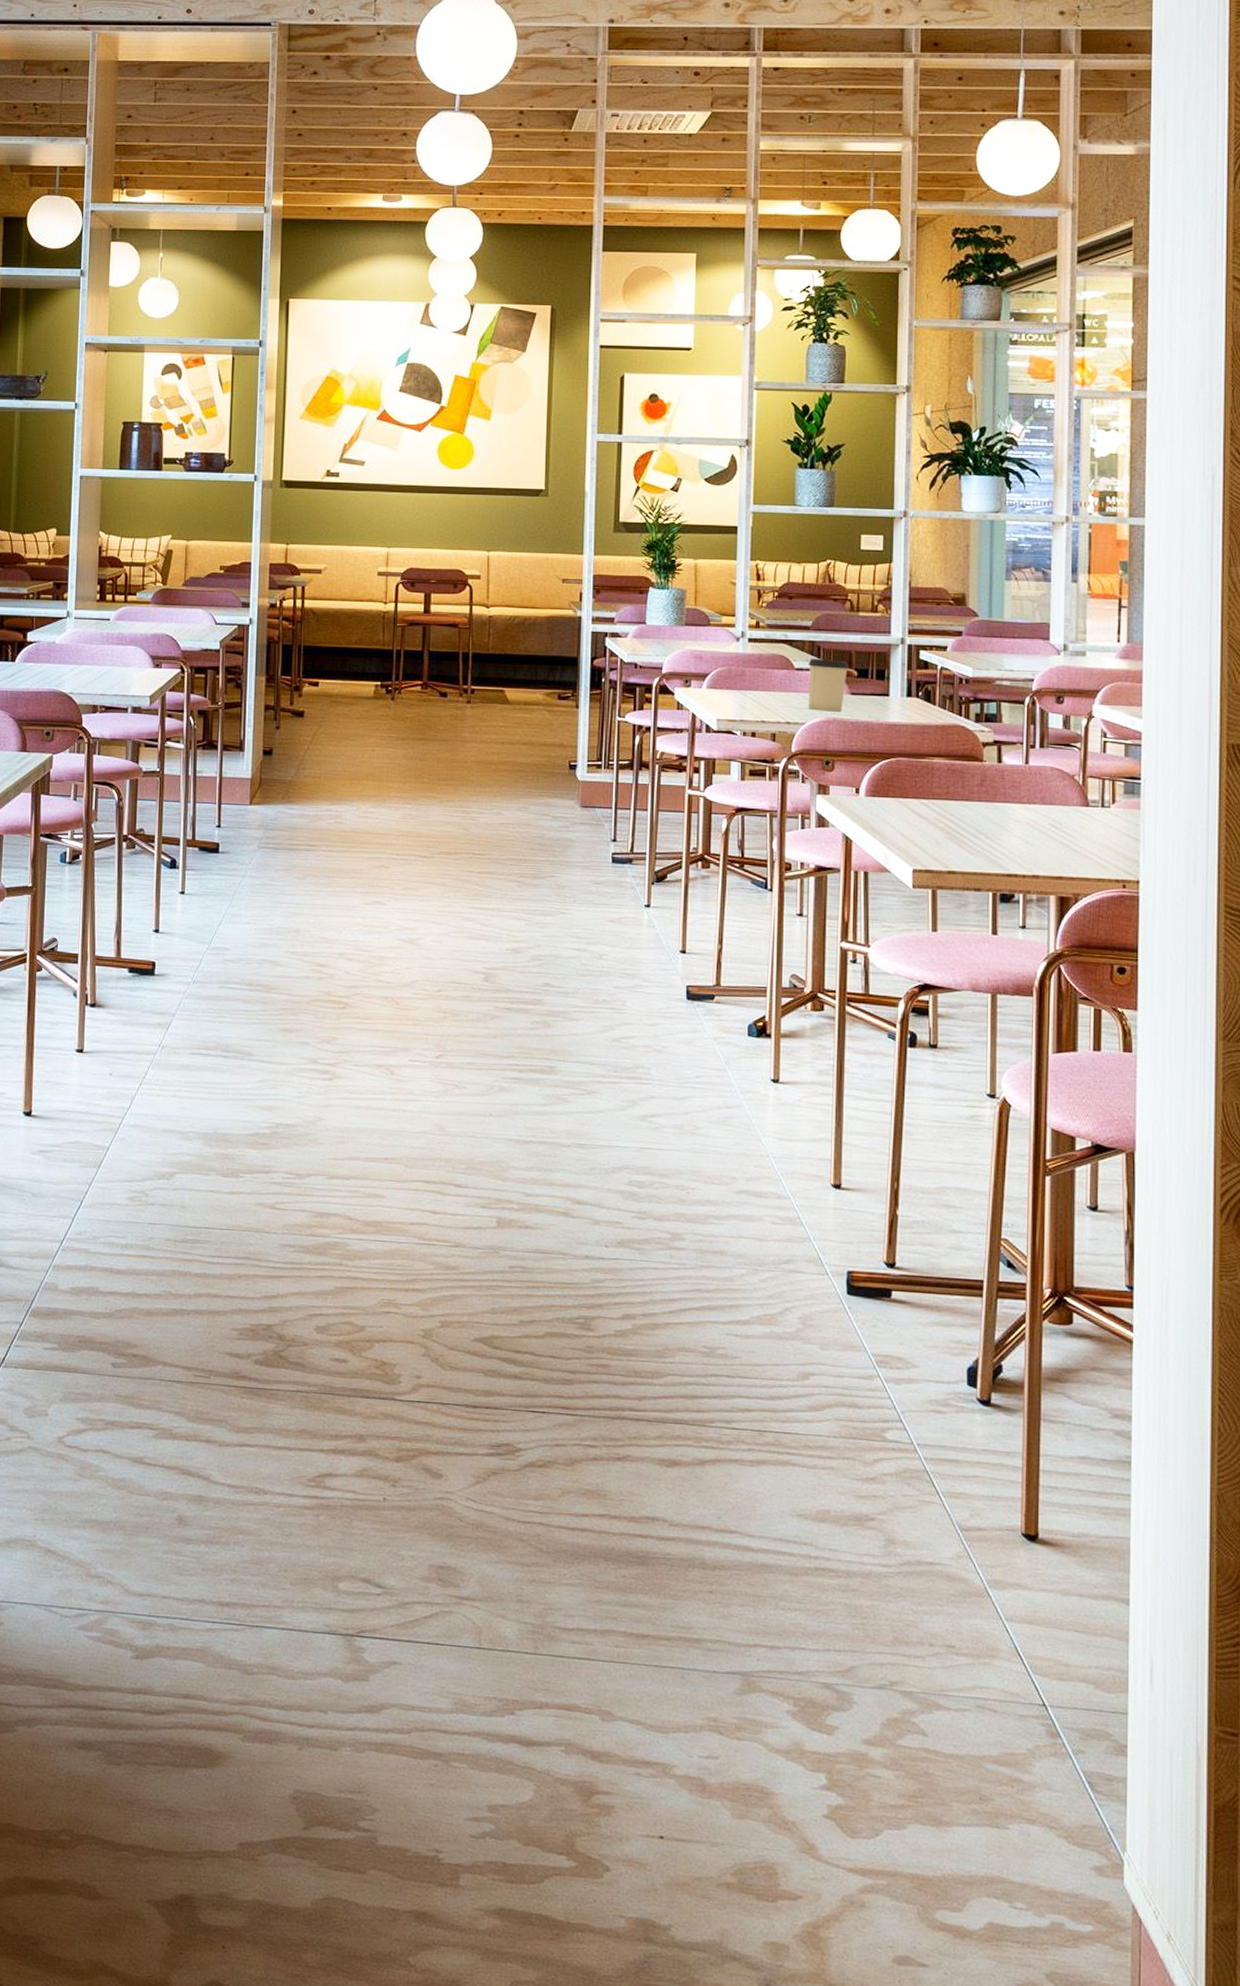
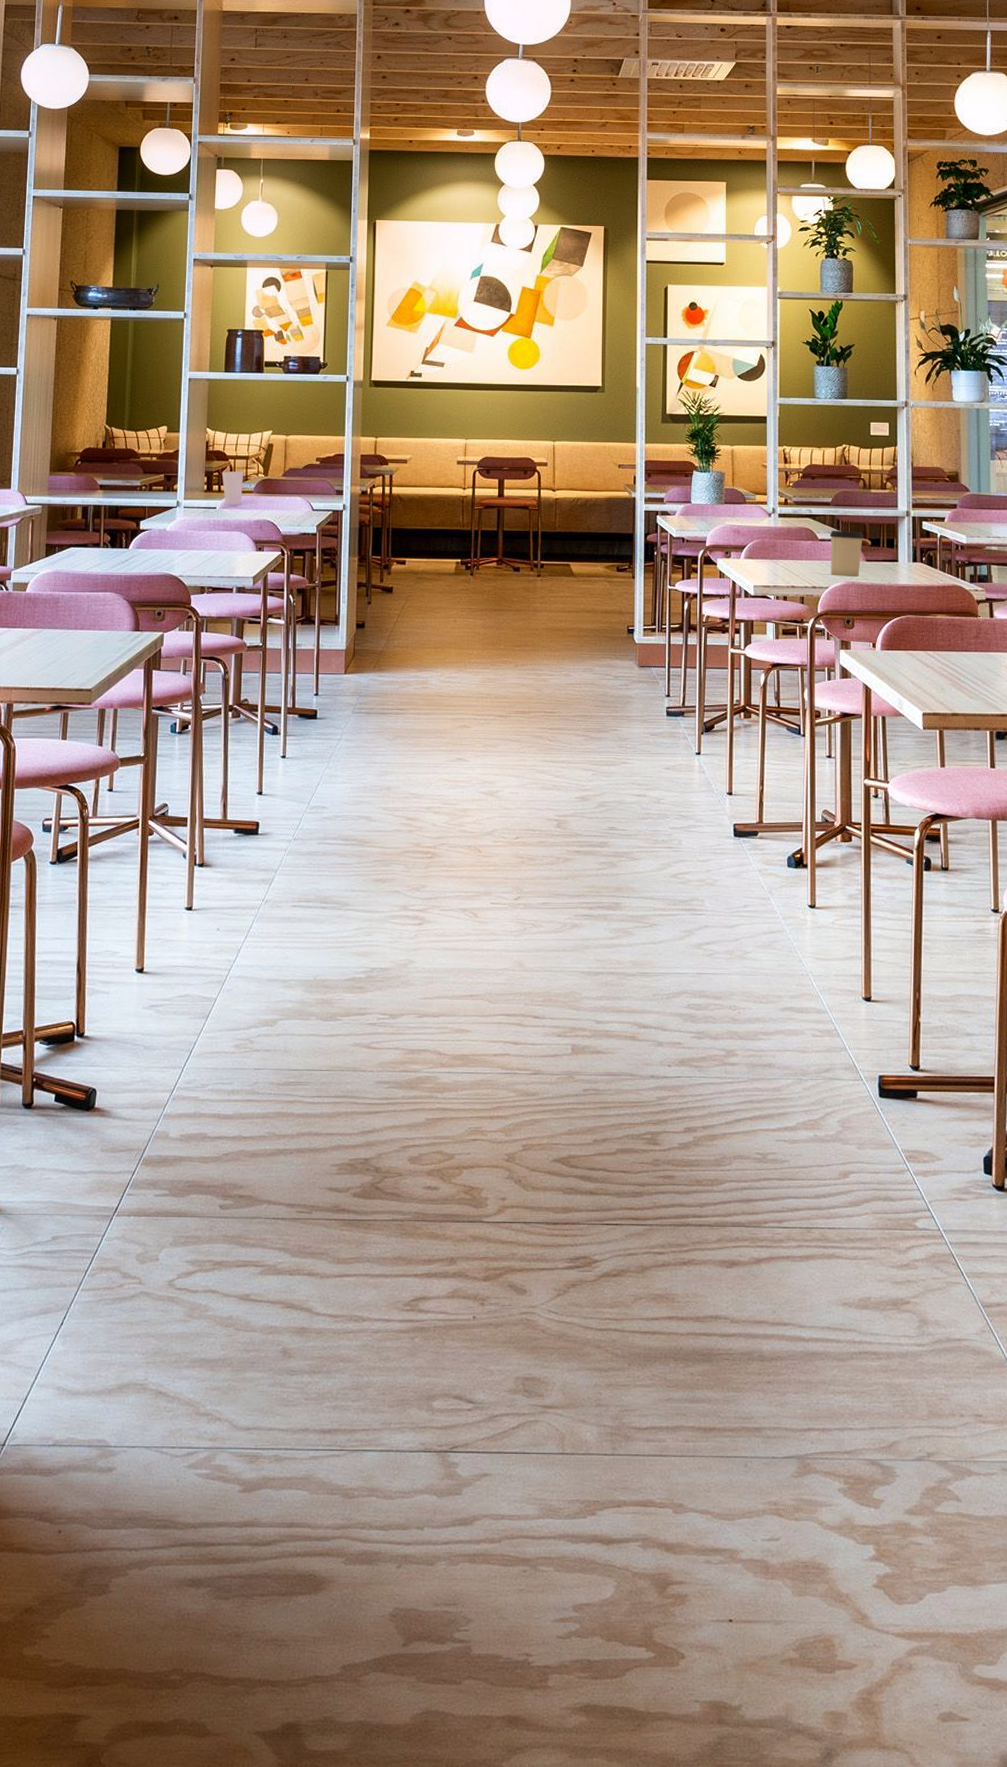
cup: none [115,579,140,620] -> present [221,470,243,508]

